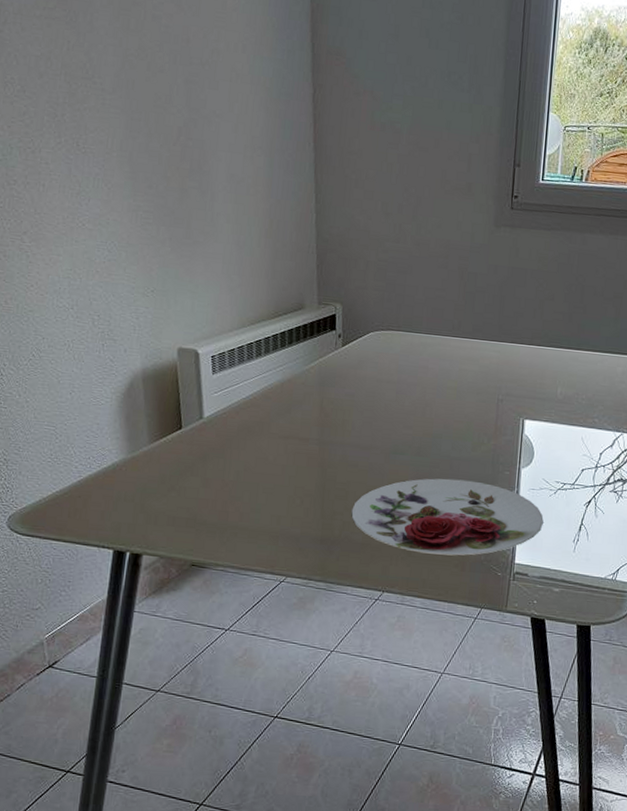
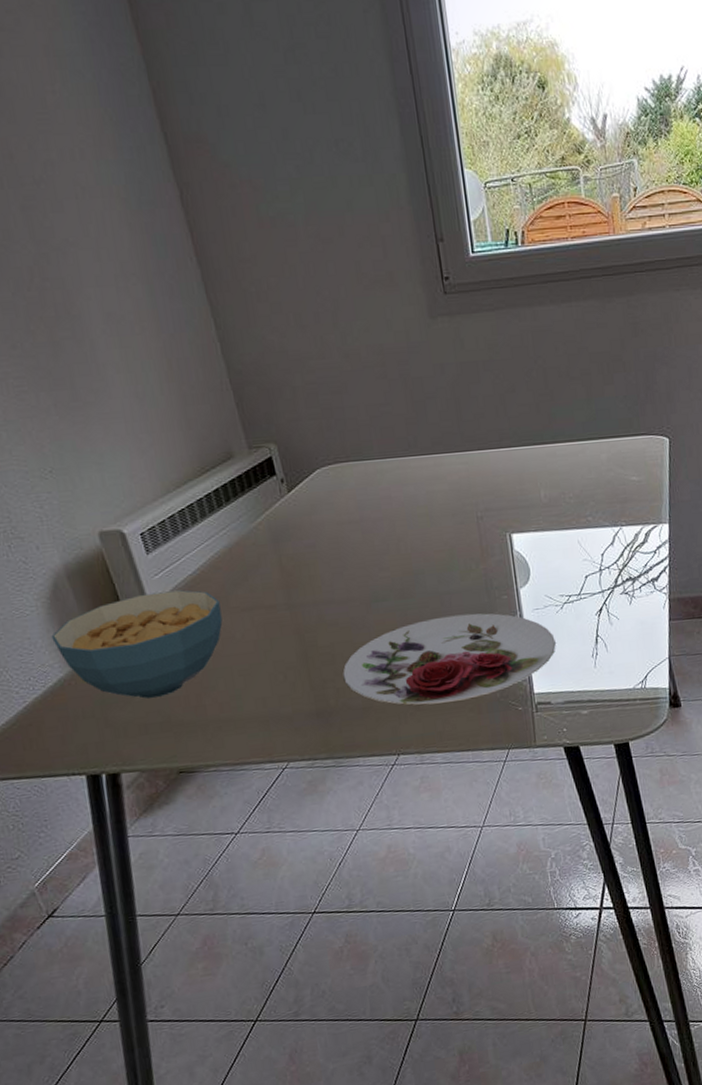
cereal bowl: none [116,406,263,496] -> present [51,590,223,699]

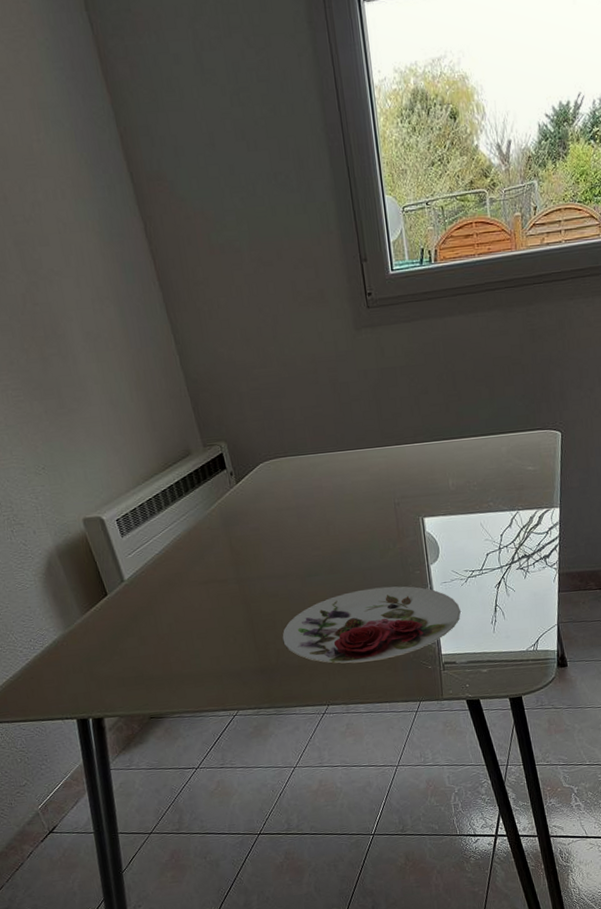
cereal bowl: present [51,590,223,699] -> none [47,567,184,657]

